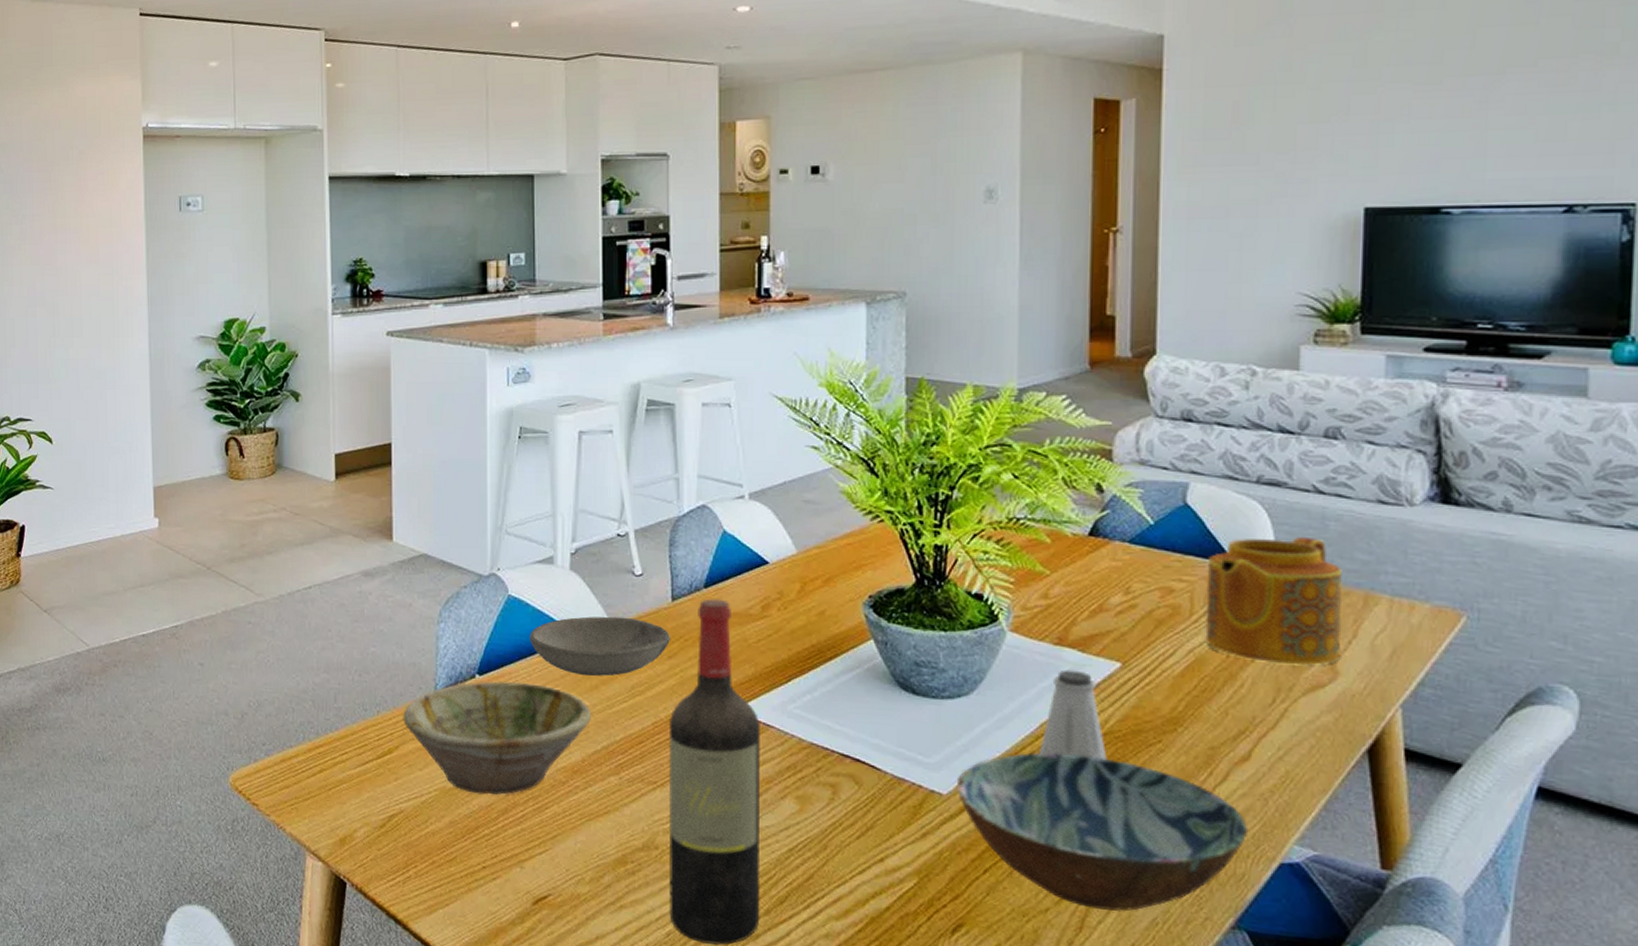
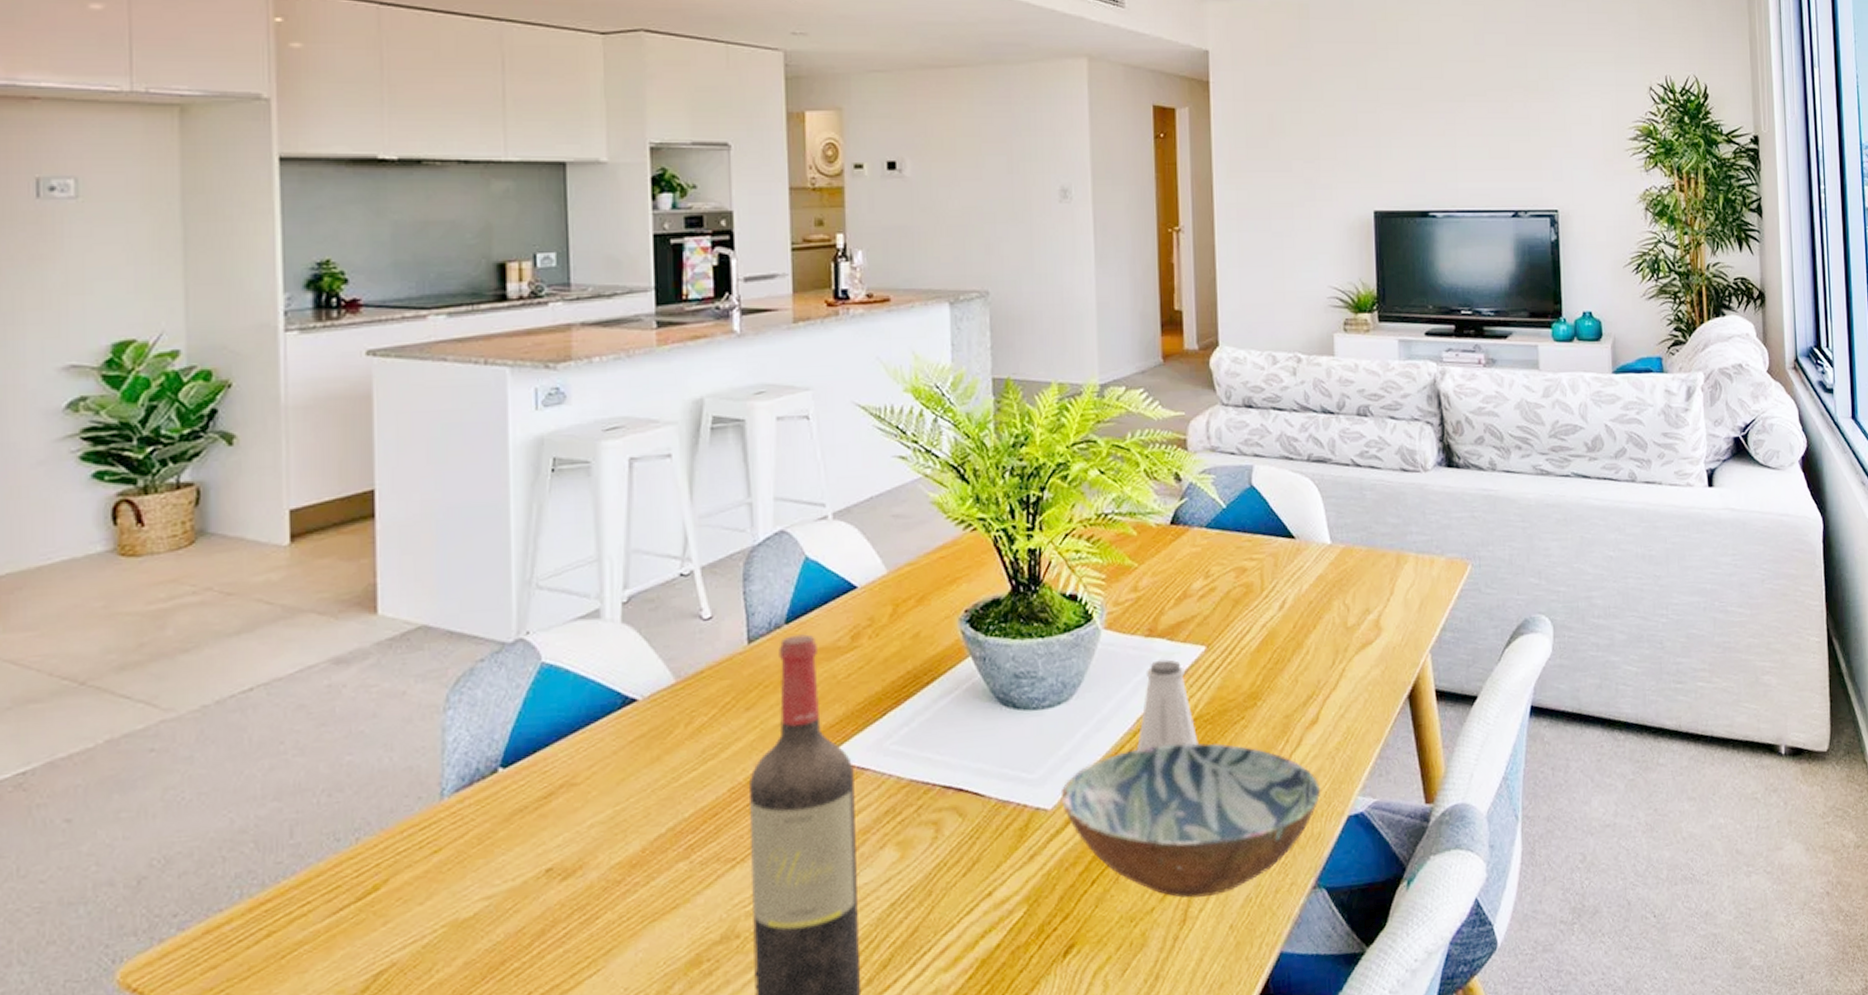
bowl: present [403,681,591,795] -> none [394,766,652,920]
bowl: present [529,616,670,677] -> none [570,669,747,747]
teapot: present [1205,537,1343,666] -> none [1272,507,1383,628]

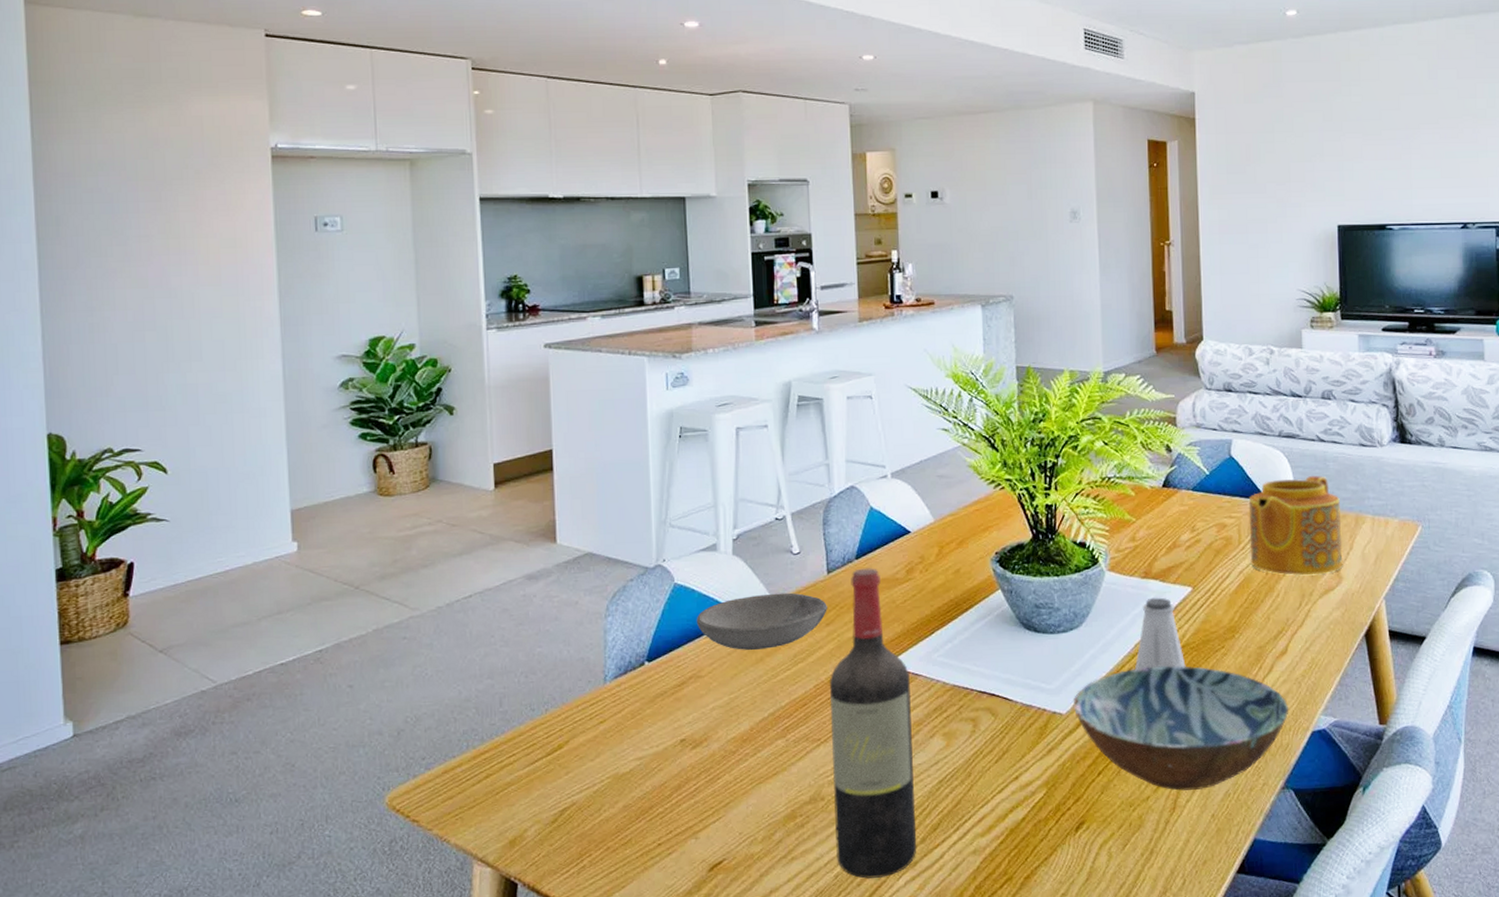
bowl: none [570,669,747,747] -> present [696,592,827,651]
teapot: none [1272,507,1383,628] -> present [1248,476,1343,576]

